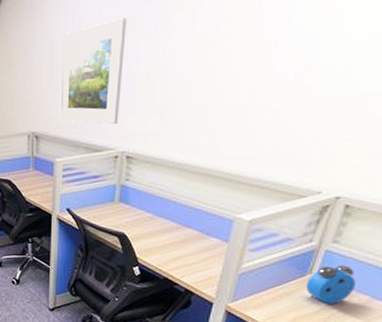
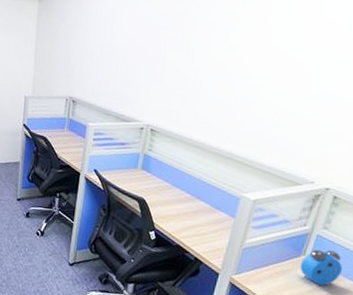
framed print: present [59,17,127,125] -> none [95,12,160,100]

